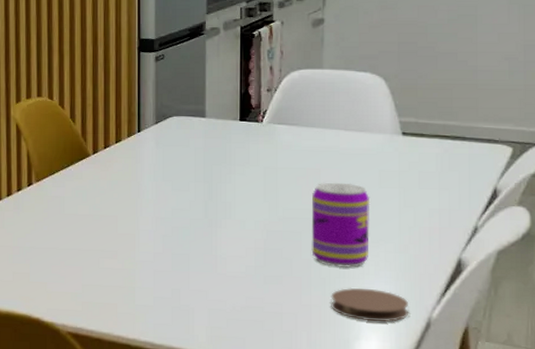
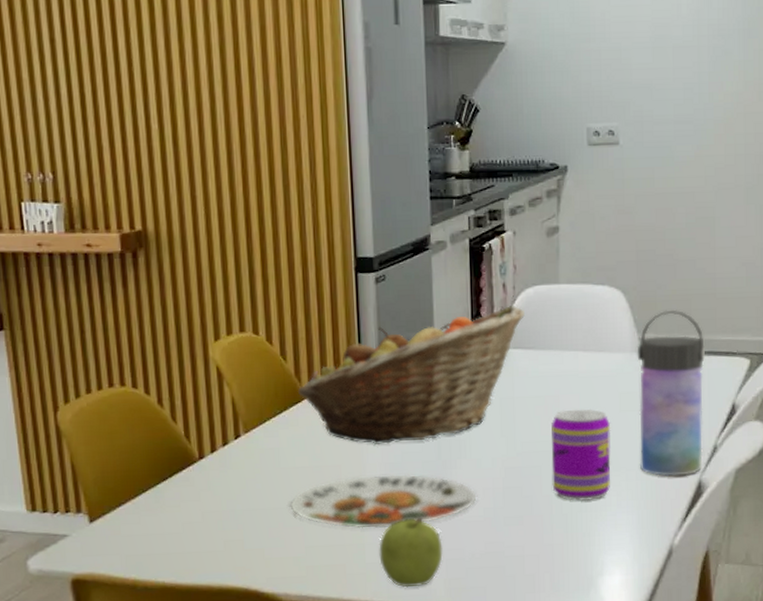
plate: none [71,226,239,275] -> present [290,474,477,529]
fruit basket: none [84,85,290,201] -> present [298,304,525,446]
fruit: none [148,269,206,331] -> present [379,518,443,588]
coaster: present [331,287,408,323] -> none [573,520,651,555]
water bottle: none [397,97,467,253] -> present [637,309,706,477]

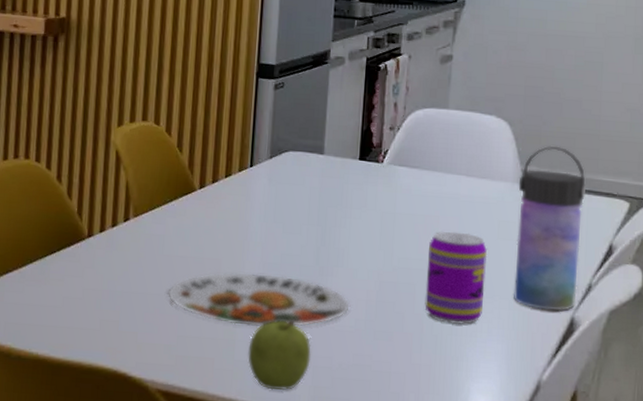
fruit basket: present [298,304,525,446] -> none [189,124,413,245]

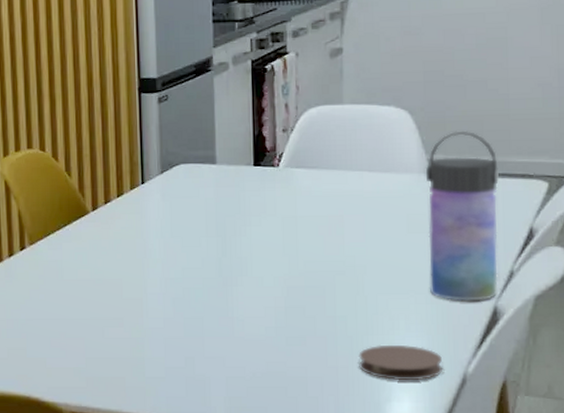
plate: present [168,272,350,327] -> none [72,289,258,343]
fruit: present [248,321,311,390] -> none [158,334,223,404]
beverage can: present [425,231,488,325] -> none [335,229,399,324]
coaster: none [441,345,519,385] -> present [359,344,442,381]

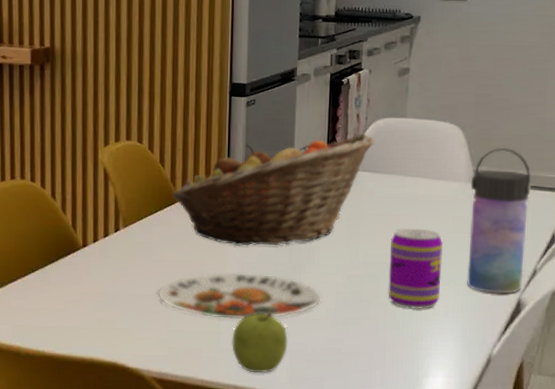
plate: none [72,289,258,343] -> present [158,272,321,320]
fruit basket: none [82,124,307,261] -> present [172,133,374,247]
fruit: none [158,334,223,404] -> present [232,313,288,373]
beverage can: none [335,229,399,324] -> present [388,228,444,310]
coaster: present [359,344,442,381] -> none [403,327,472,360]

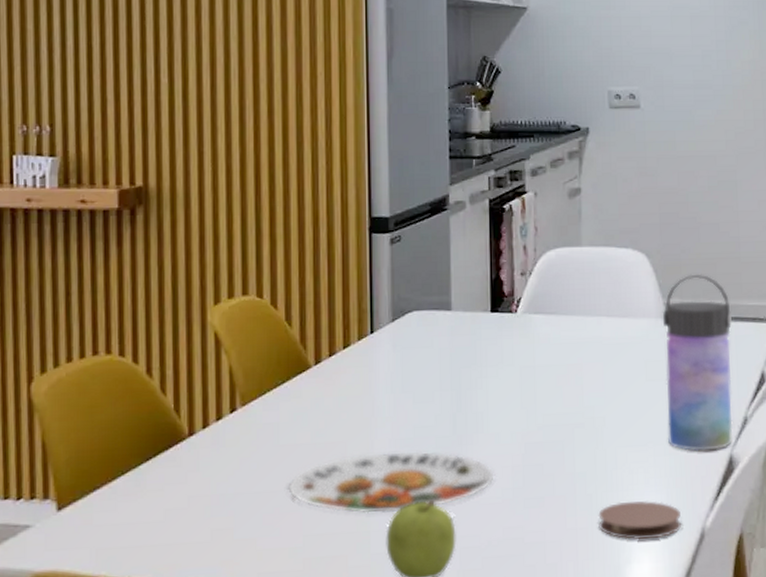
fruit basket: present [172,133,374,247] -> none [303,267,546,419]
beverage can: present [388,228,444,310] -> none [574,378,637,480]
coaster: none [403,327,472,360] -> present [598,501,681,540]

